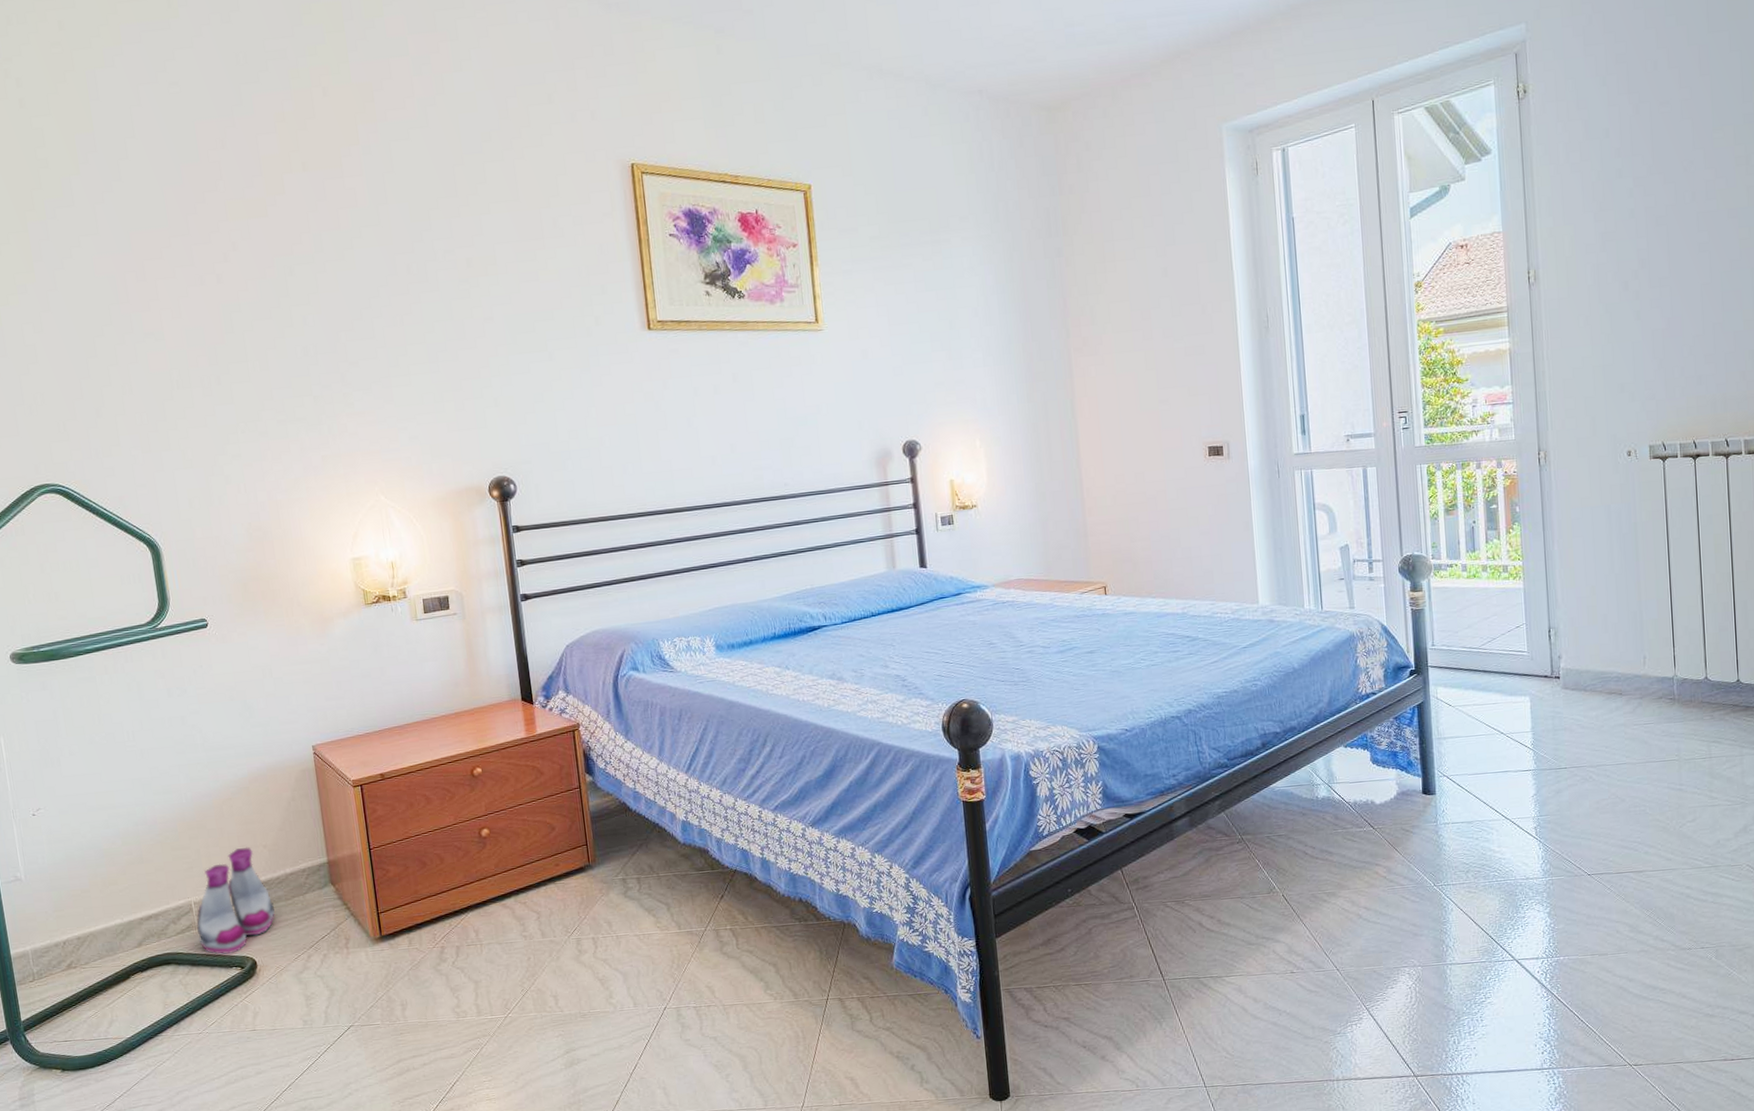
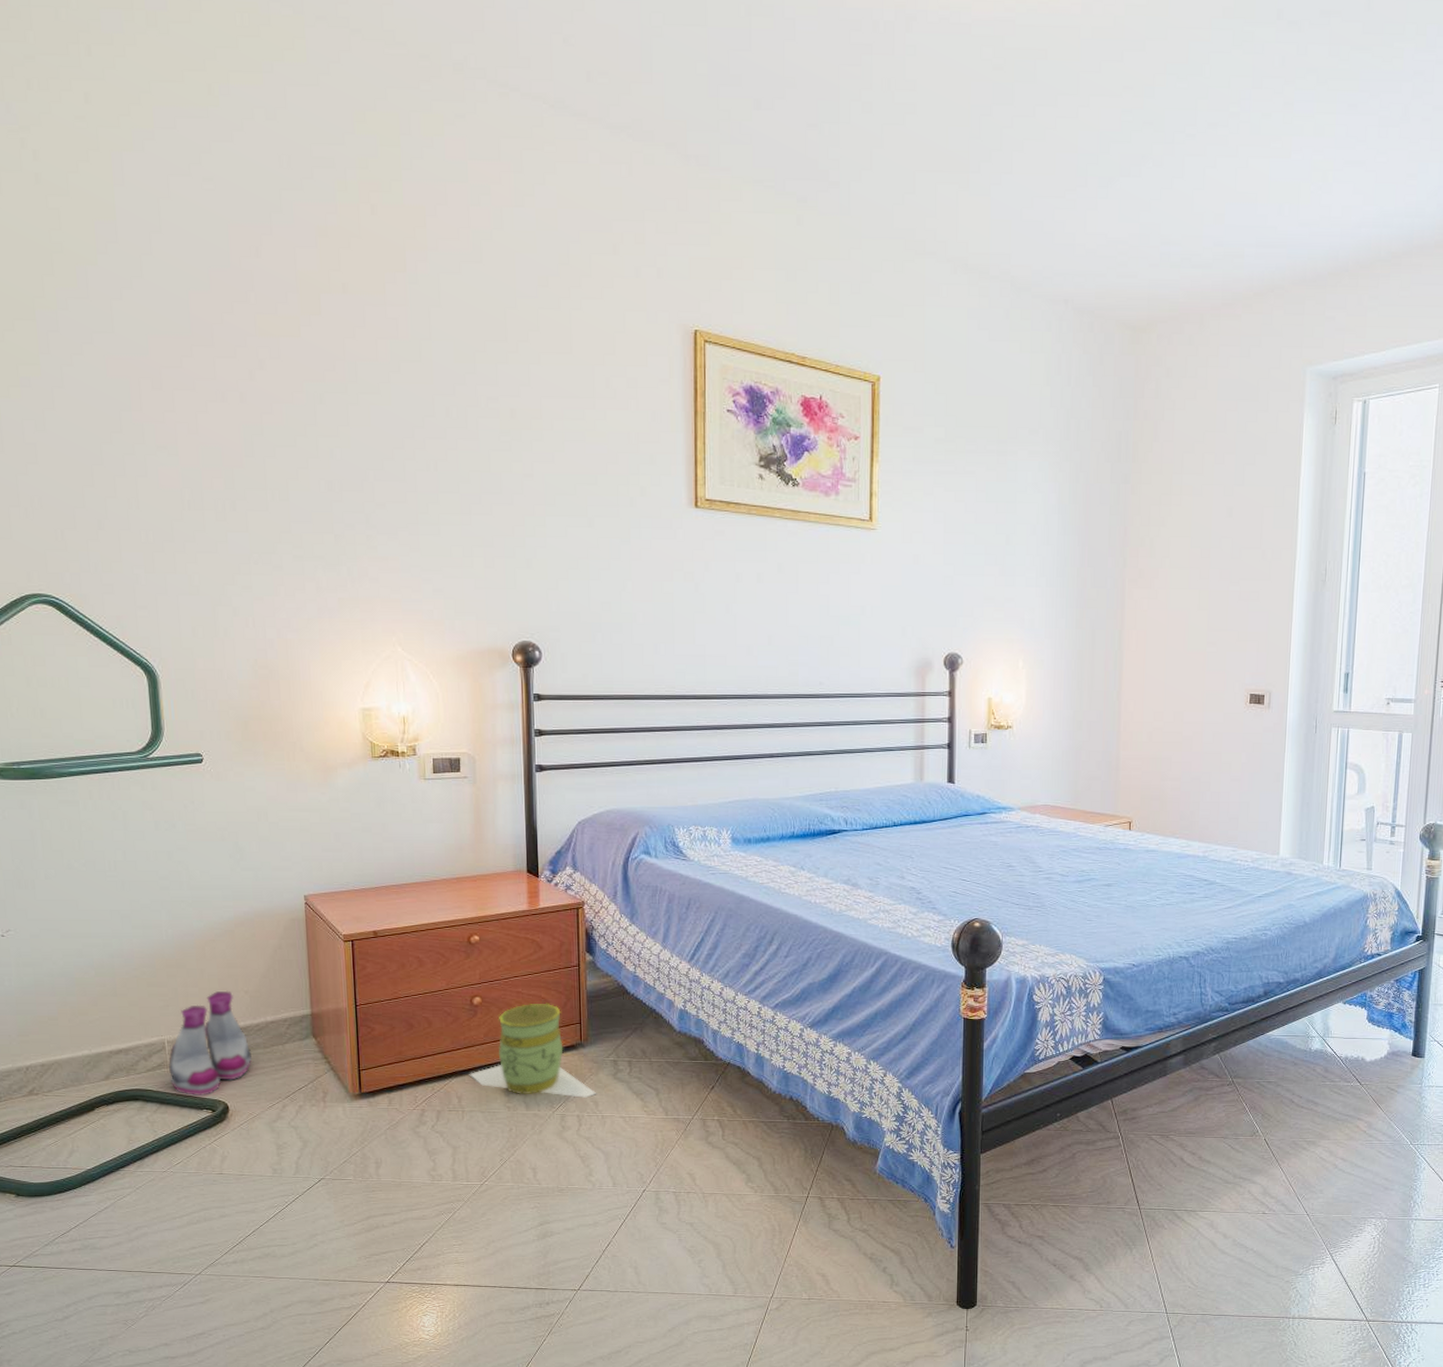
trash can: none [484,827,610,923] -> present [469,1003,597,1098]

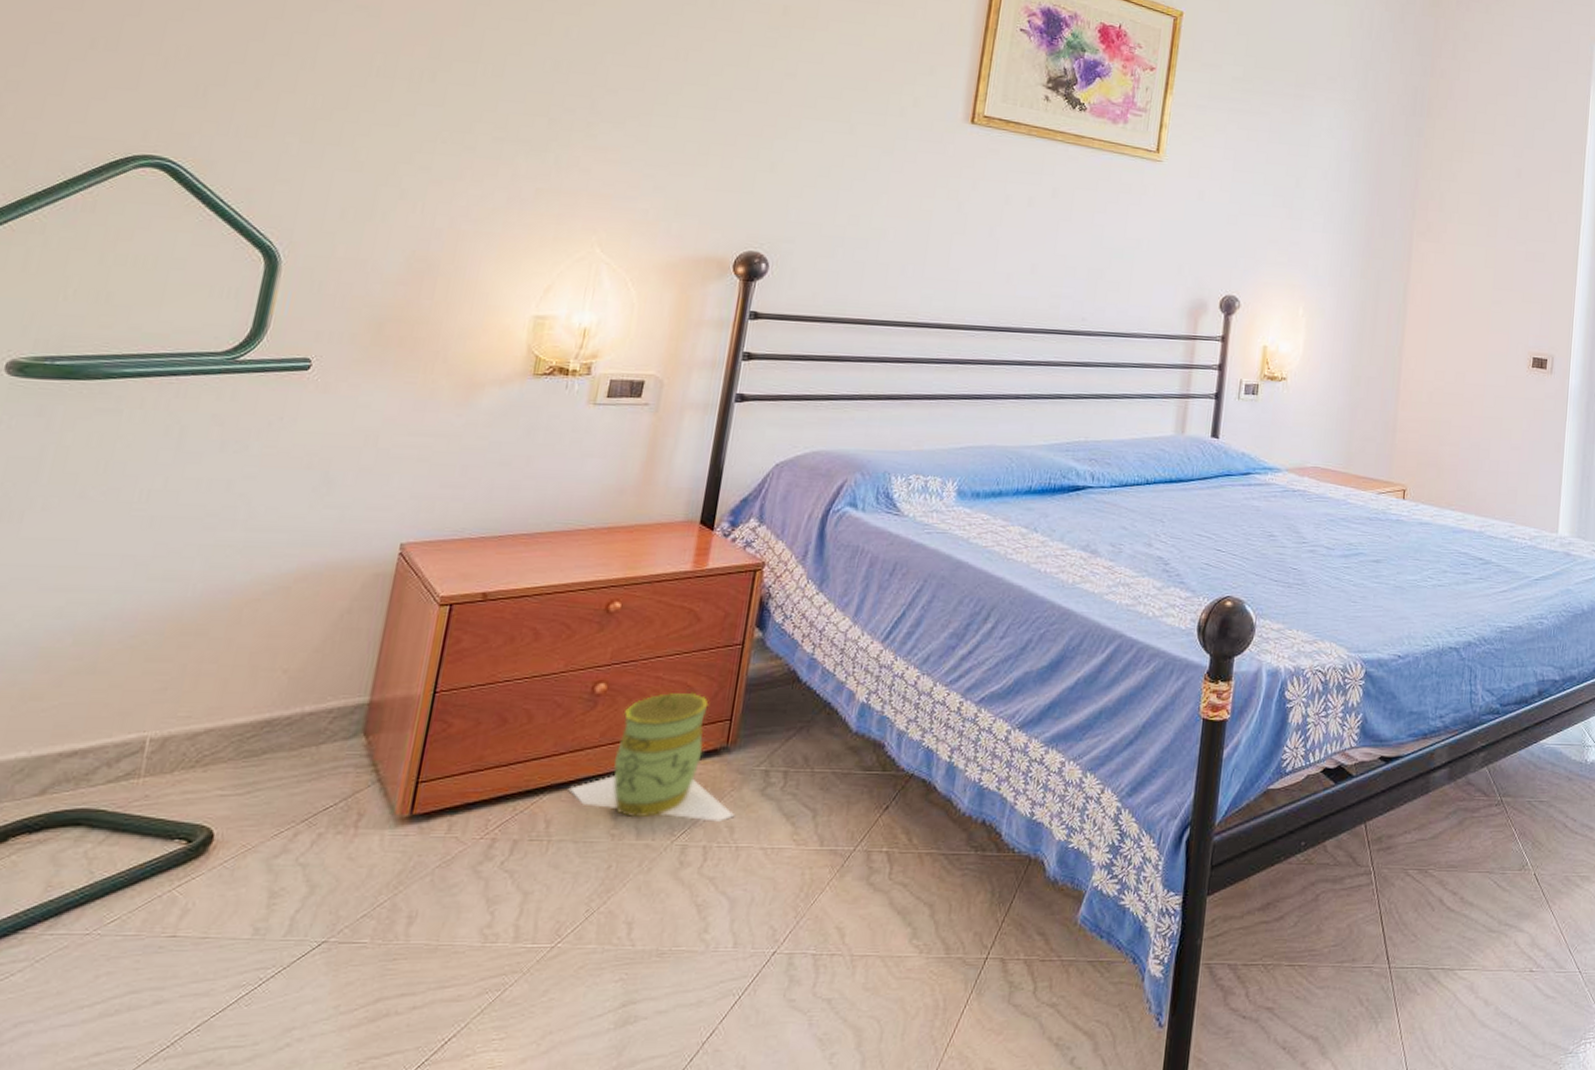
boots: present [168,990,252,1096] -> none [137,668,271,819]

